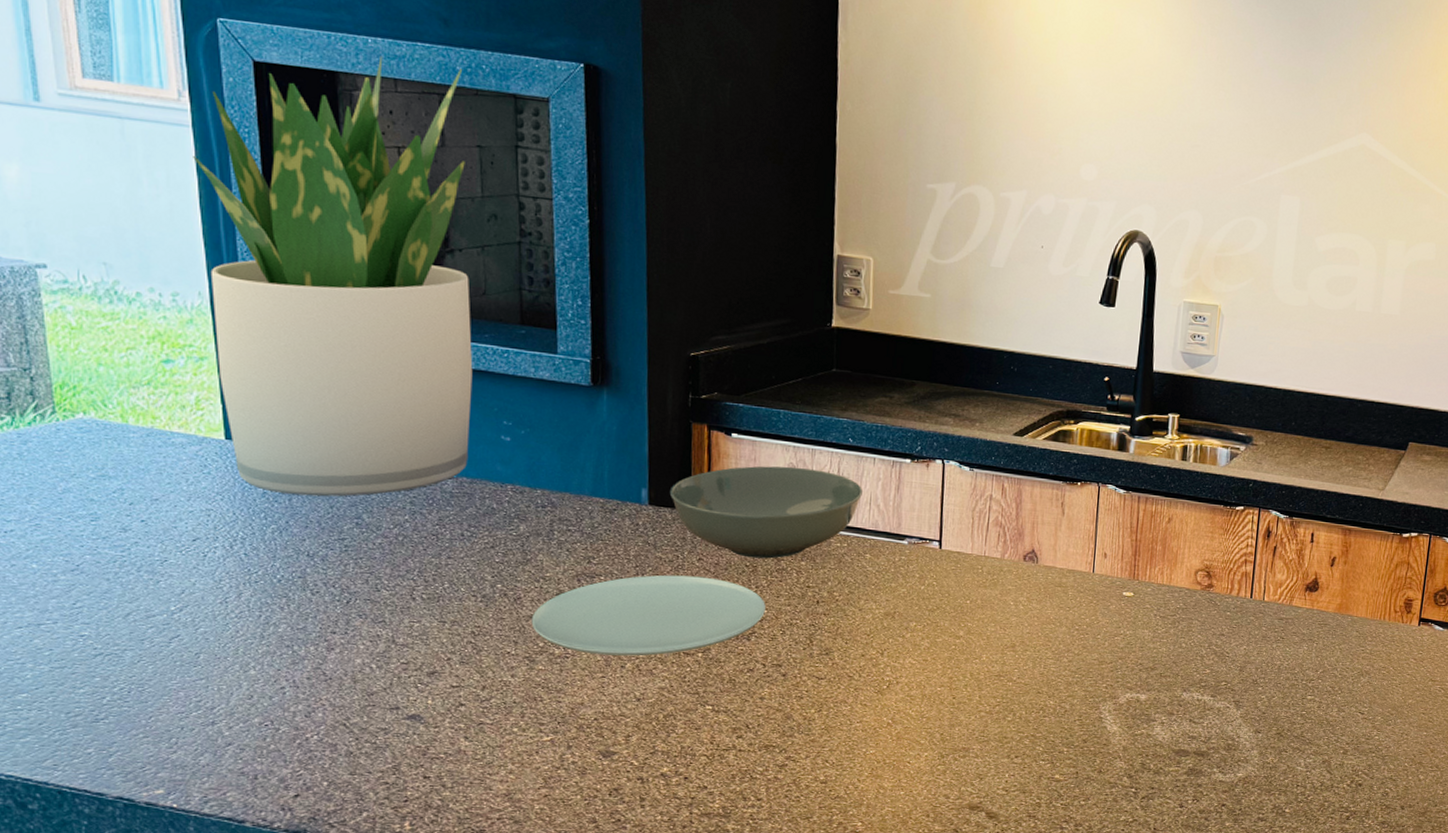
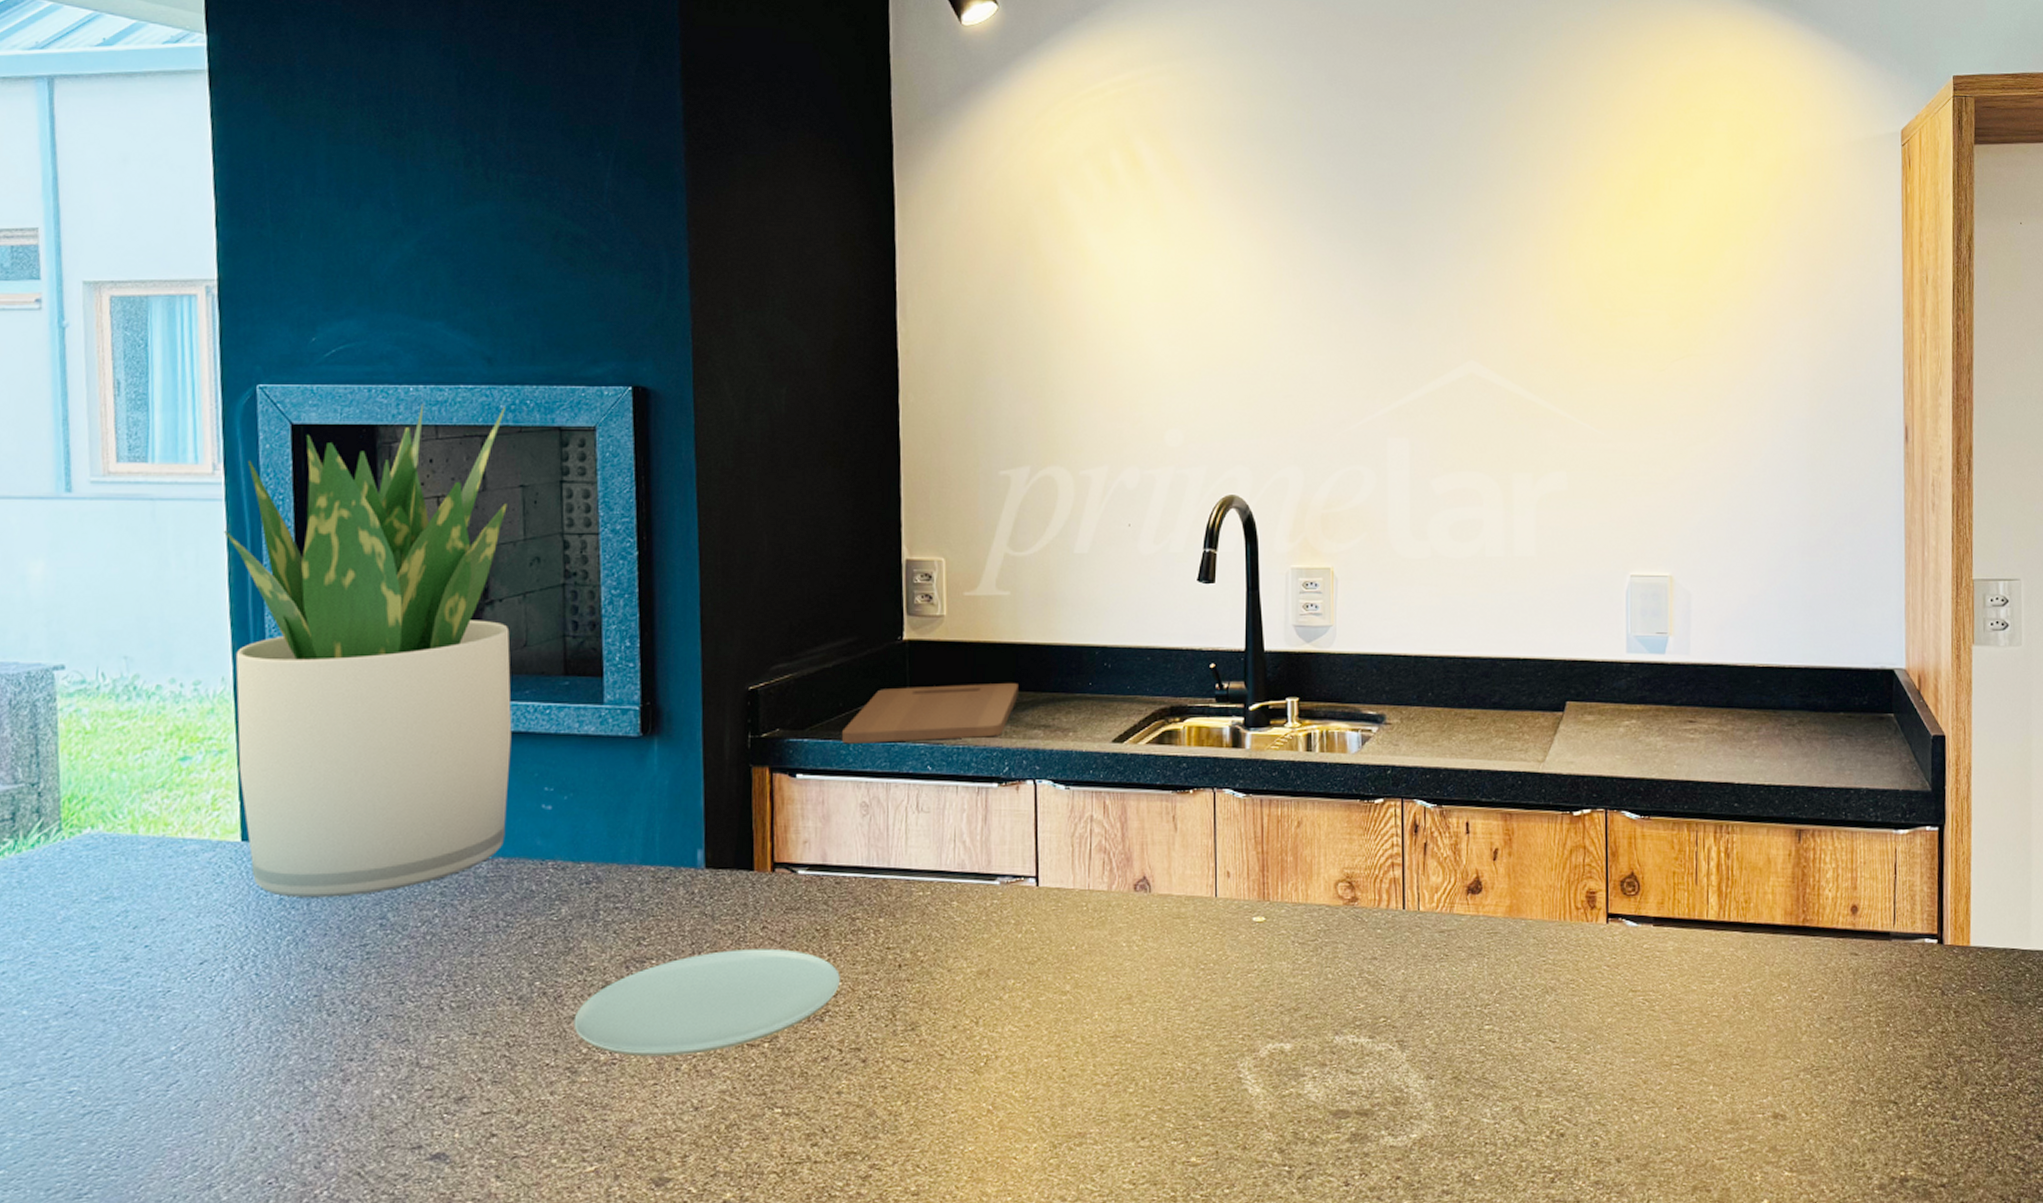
bowl: present [669,466,863,559] -> none [728,806,945,920]
cutting board: none [774,367,934,420] -> present [842,683,1020,744]

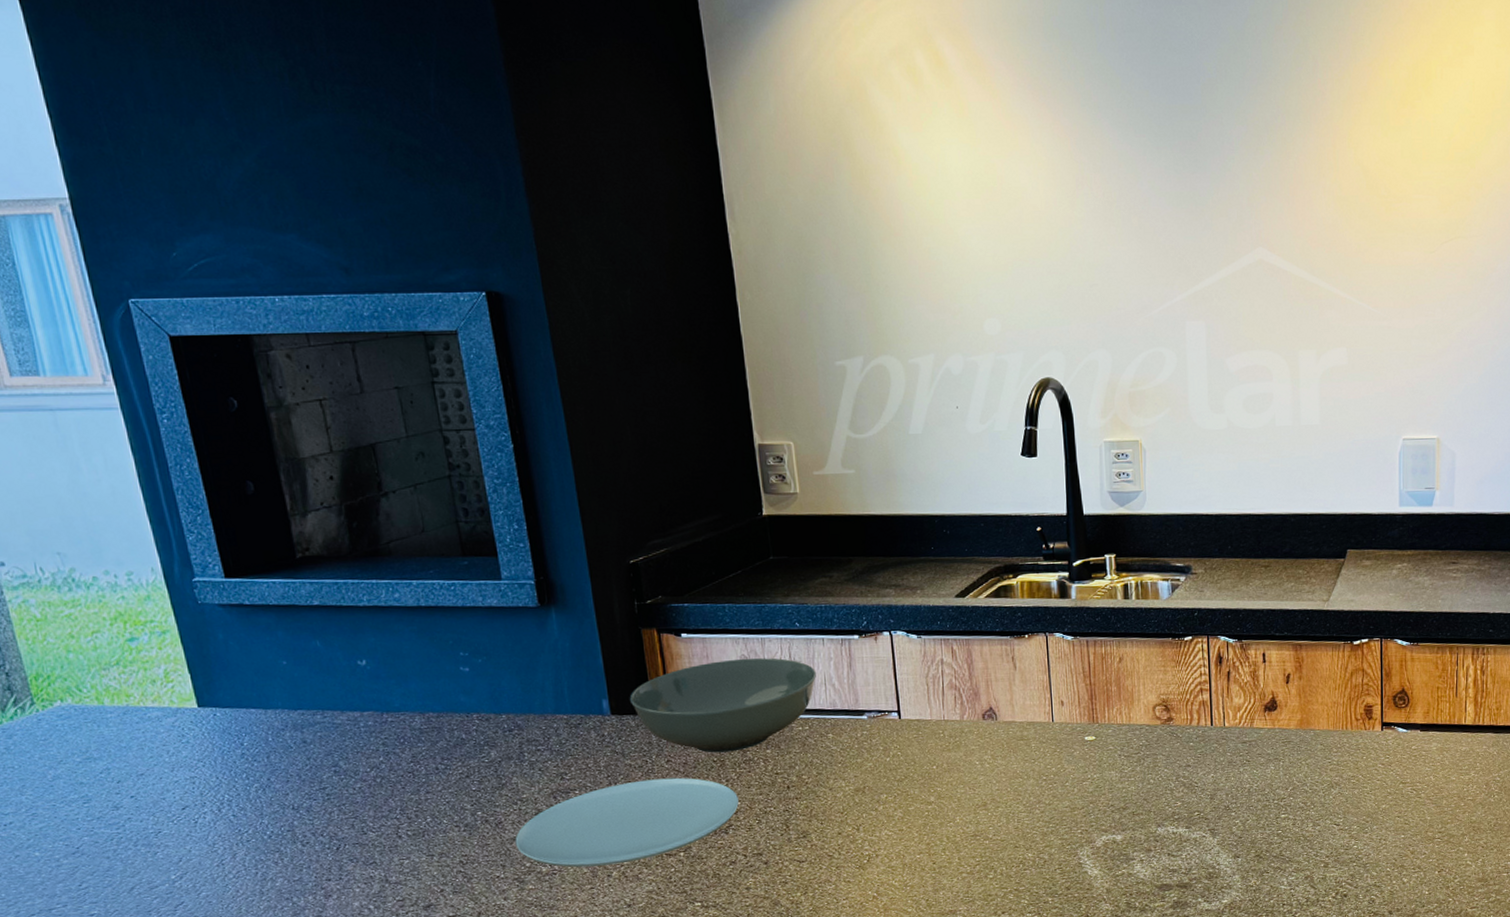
planter: present [224,403,512,898] -> none [126,313,432,752]
bowl: none [728,806,945,920] -> present [629,658,816,753]
cutting board: present [842,683,1020,744] -> none [717,550,871,607]

